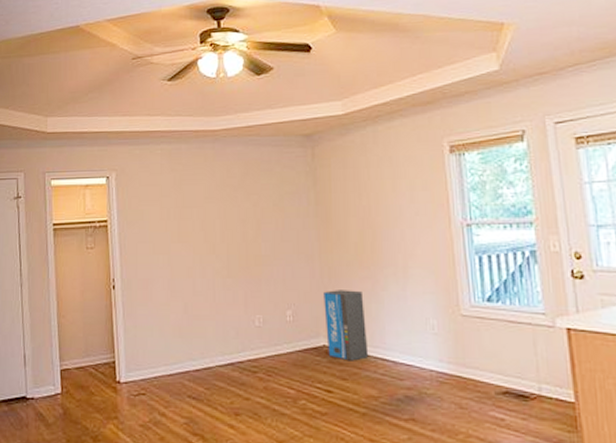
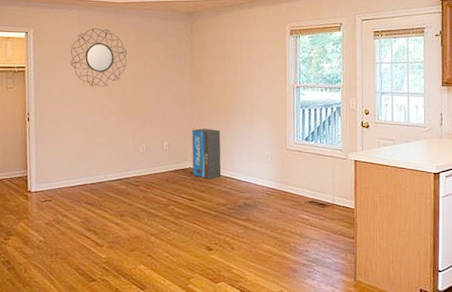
home mirror: none [161,165,231,242] -> present [70,28,127,87]

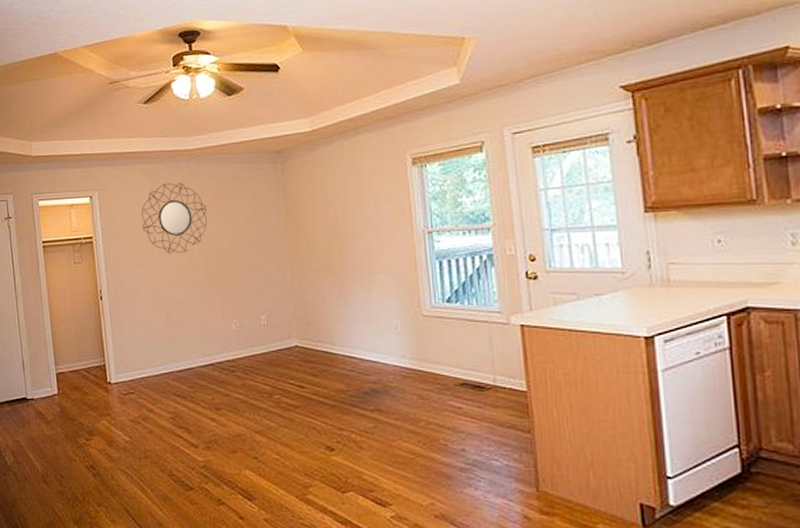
air purifier: present [192,128,222,179] -> none [295,295,337,359]

